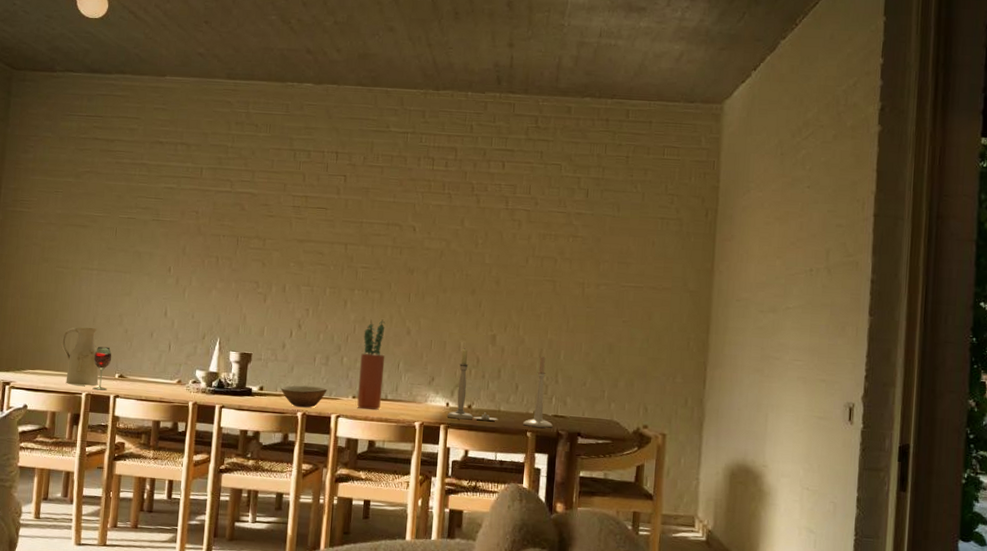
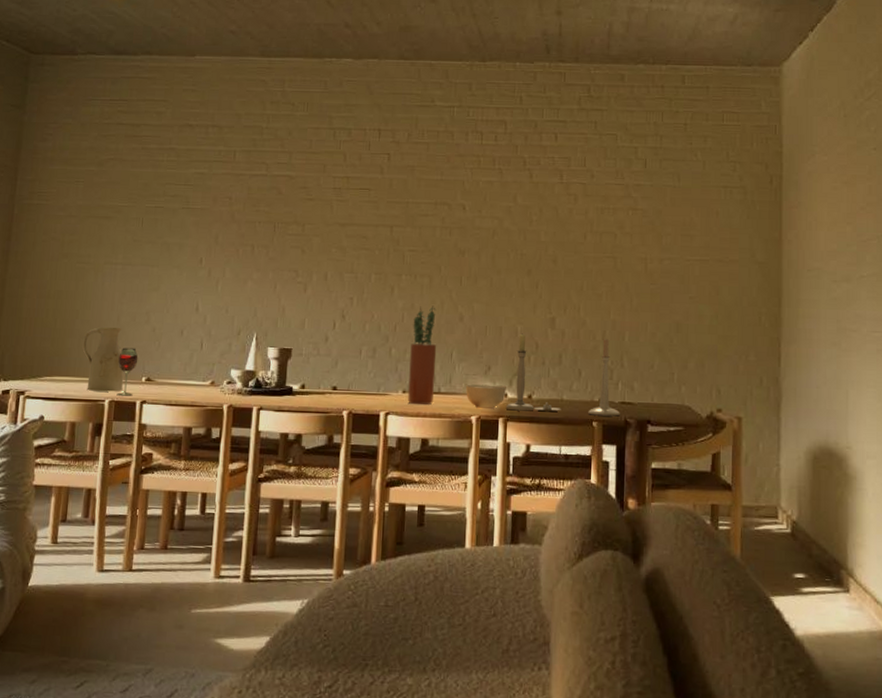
bowl: present [280,385,327,408] -> none [324,381,375,406]
bowl: none [411,393,448,416] -> present [466,384,506,409]

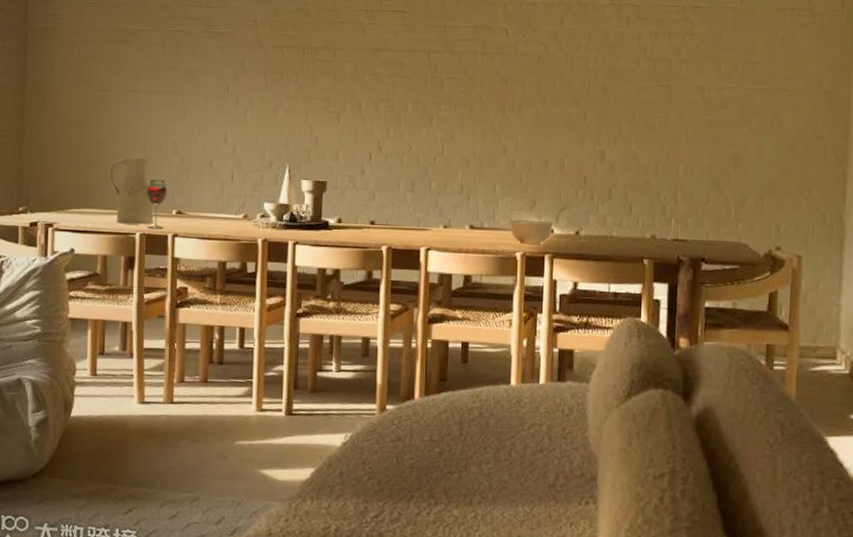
vase: present [408,305,437,405] -> none [449,137,479,240]
candlestick: present [505,333,561,412] -> none [552,167,611,249]
candlestick: present [588,339,620,416] -> none [639,173,673,254]

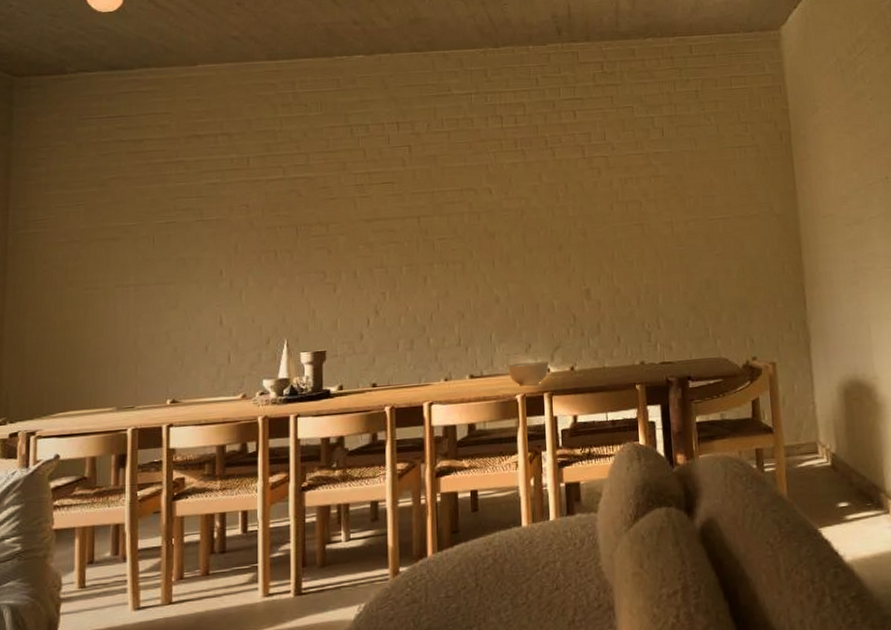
ceramic pitcher: present [108,158,154,225] -> none [96,352,146,422]
wineglass: present [147,179,167,230] -> none [139,371,161,423]

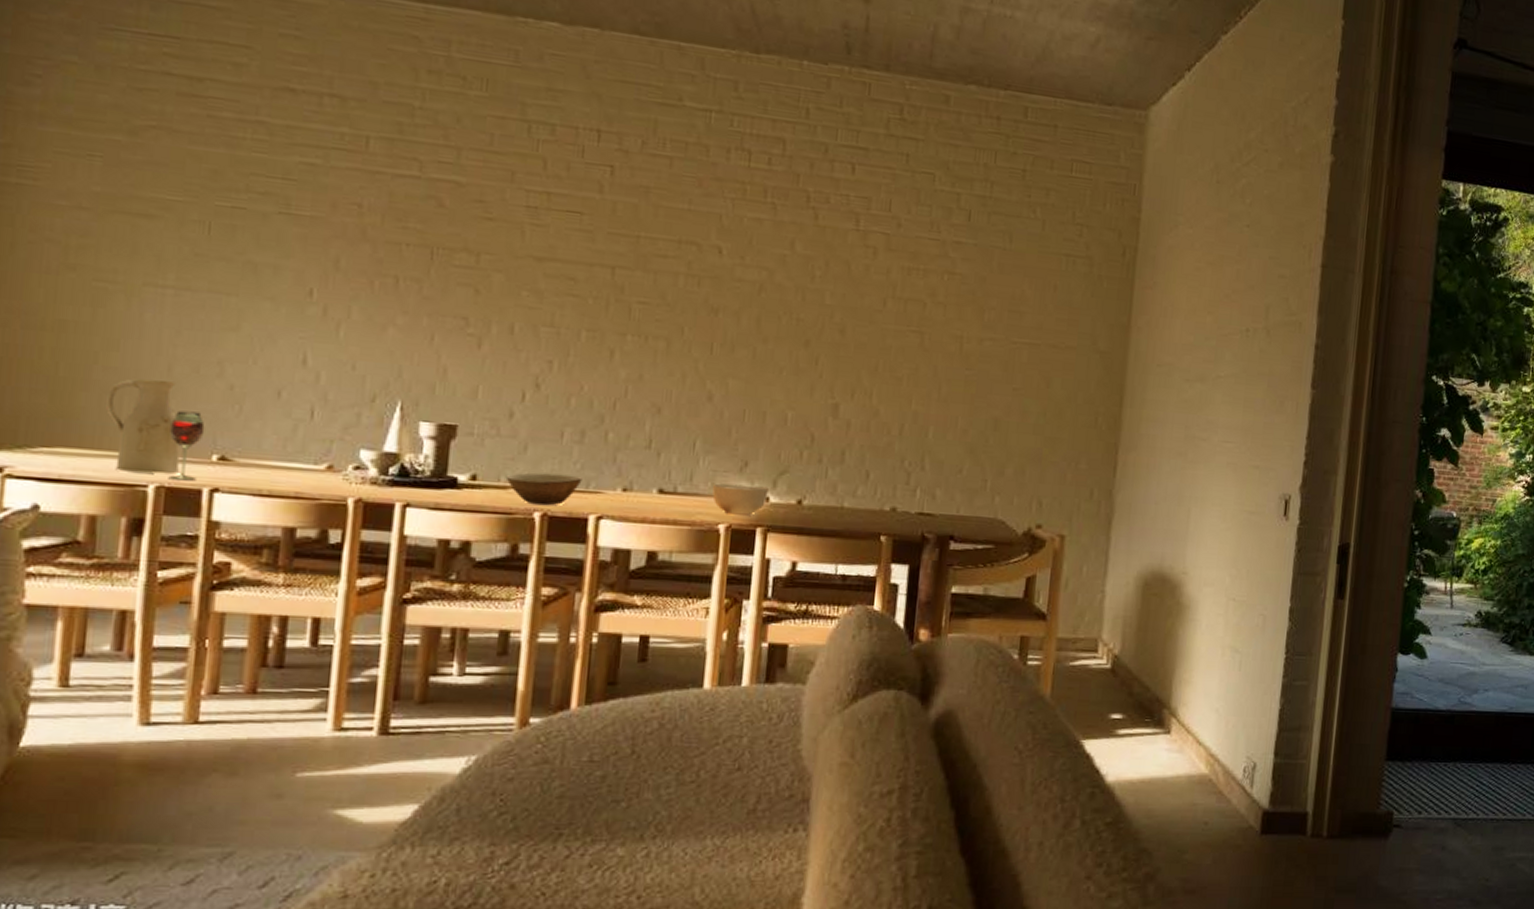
ceramic pitcher: none [96,352,146,422] -> present [104,379,181,474]
wineglass: none [139,371,161,423] -> present [168,410,205,481]
bowl: none [362,374,416,402] -> present [505,472,583,506]

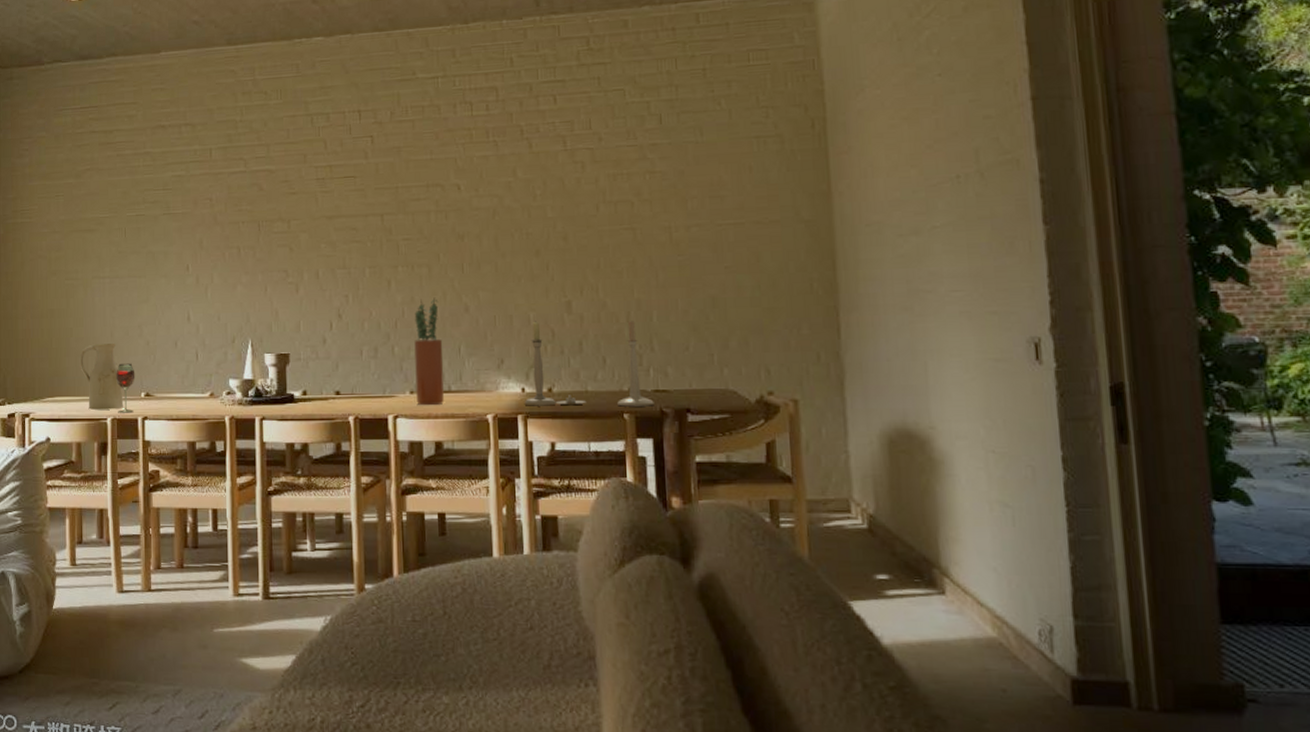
bowl: present [505,472,583,506] -> none [326,384,380,411]
vase: none [629,378,675,508] -> present [414,297,444,405]
bowl: present [712,483,769,516] -> none [479,379,523,405]
candlestick: none [766,421,841,522] -> present [524,321,587,406]
candlestick: none [875,434,916,530] -> present [617,321,654,407]

